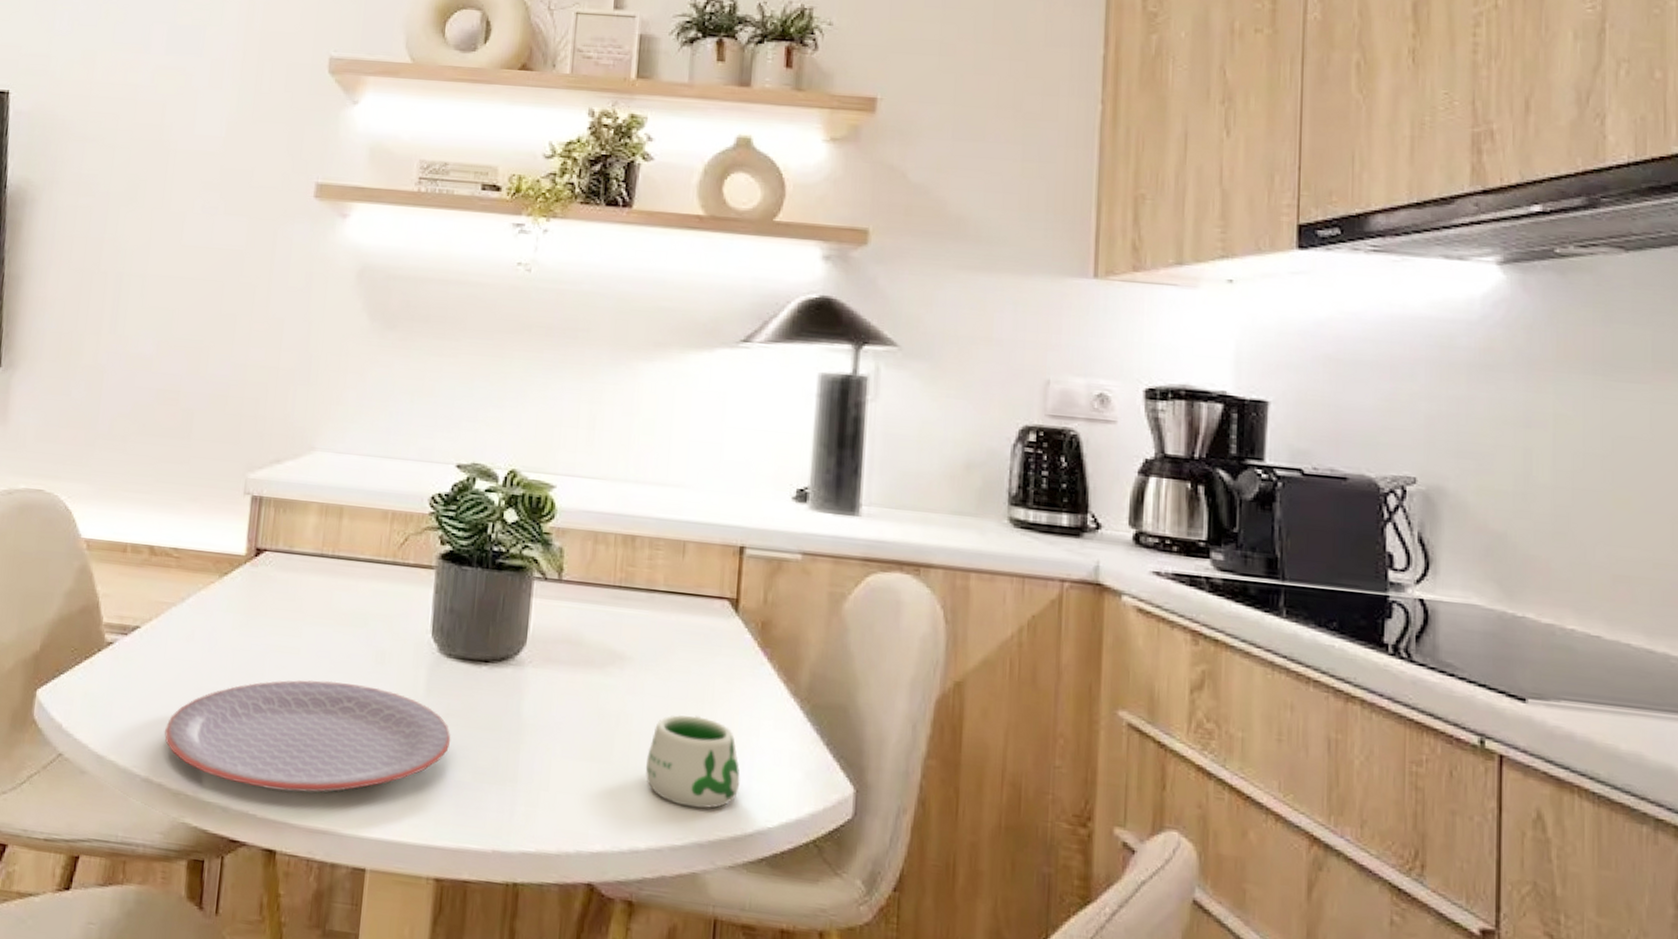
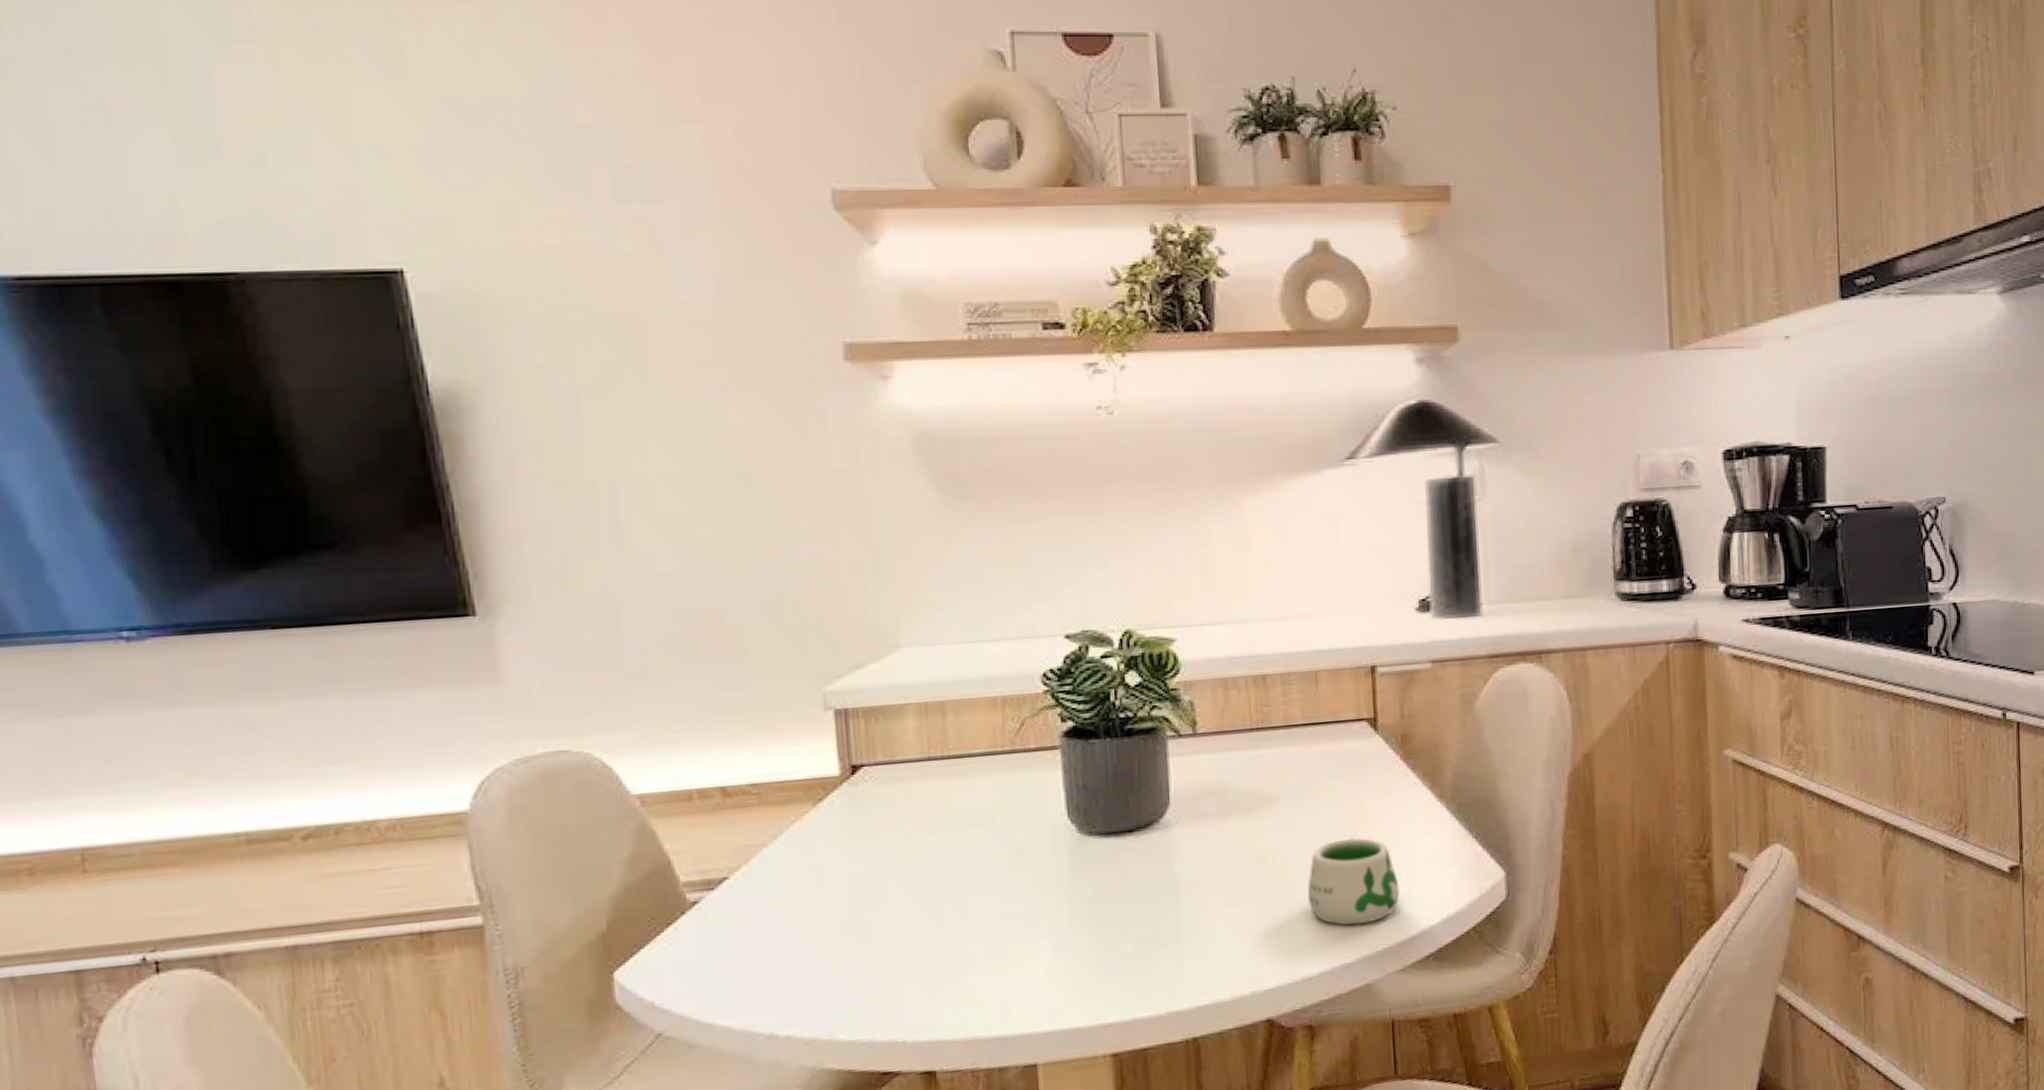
plate: present [164,680,451,793] -> none [781,882,1106,1015]

